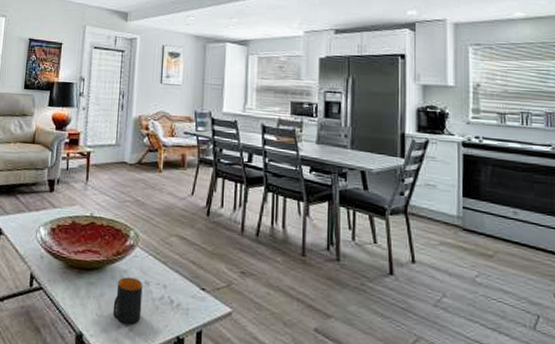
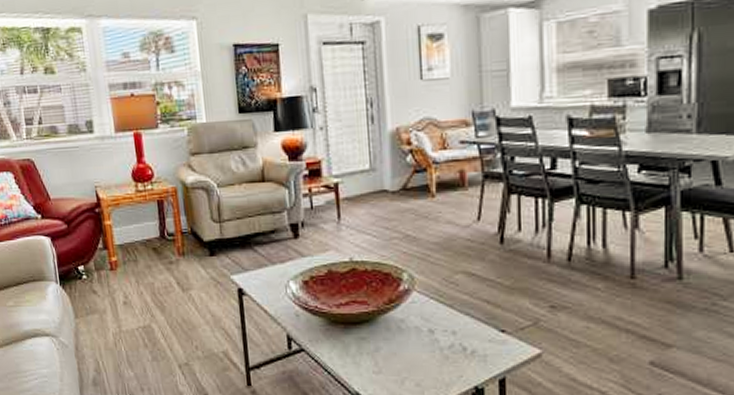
mug: present [112,277,143,324] -> none [392,327,428,378]

